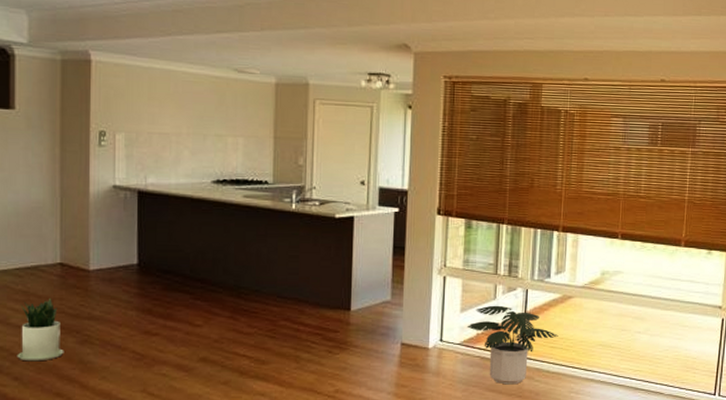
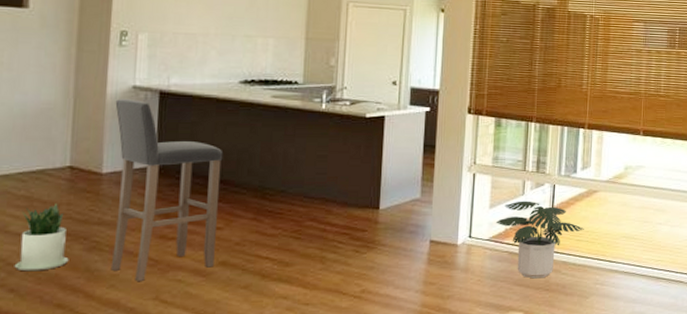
bar stool: none [98,197,200,375] -> present [110,98,224,282]

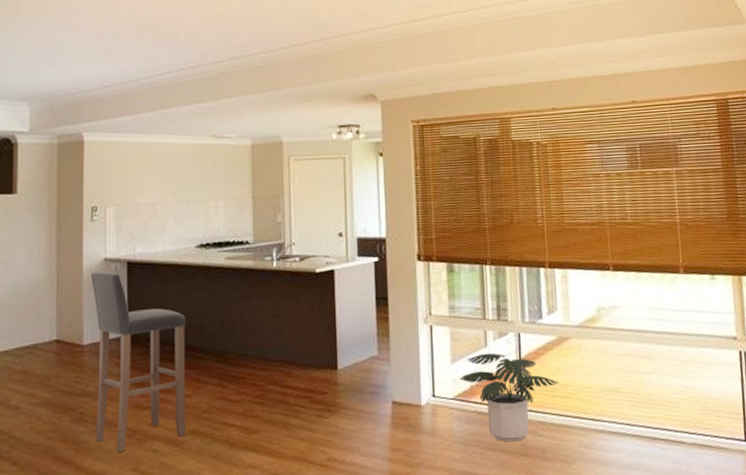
planter: present [14,202,69,272] -> none [15,376,60,445]

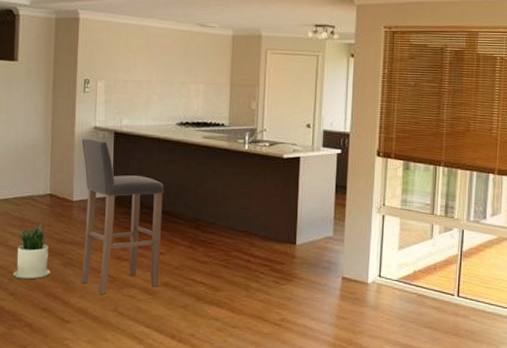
planter: none [15,376,60,445] -> present [13,224,51,280]
potted plant: present [459,353,559,442] -> none [404,244,494,323]

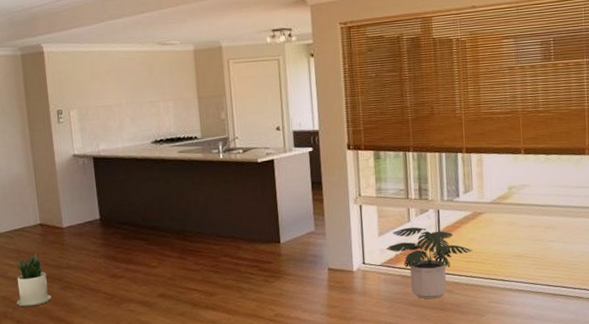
bar stool: present [80,137,165,295] -> none [63,165,155,313]
potted plant: none [404,244,494,323] -> present [386,227,473,300]

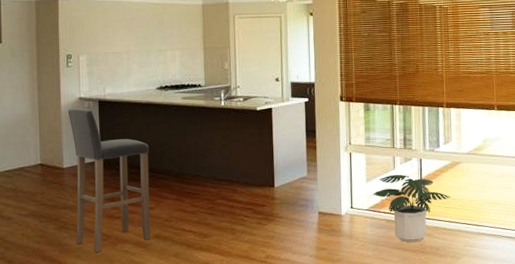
planter: present [14,253,52,307] -> none [9,192,46,247]
bar stool: none [63,165,155,313] -> present [68,108,150,253]

